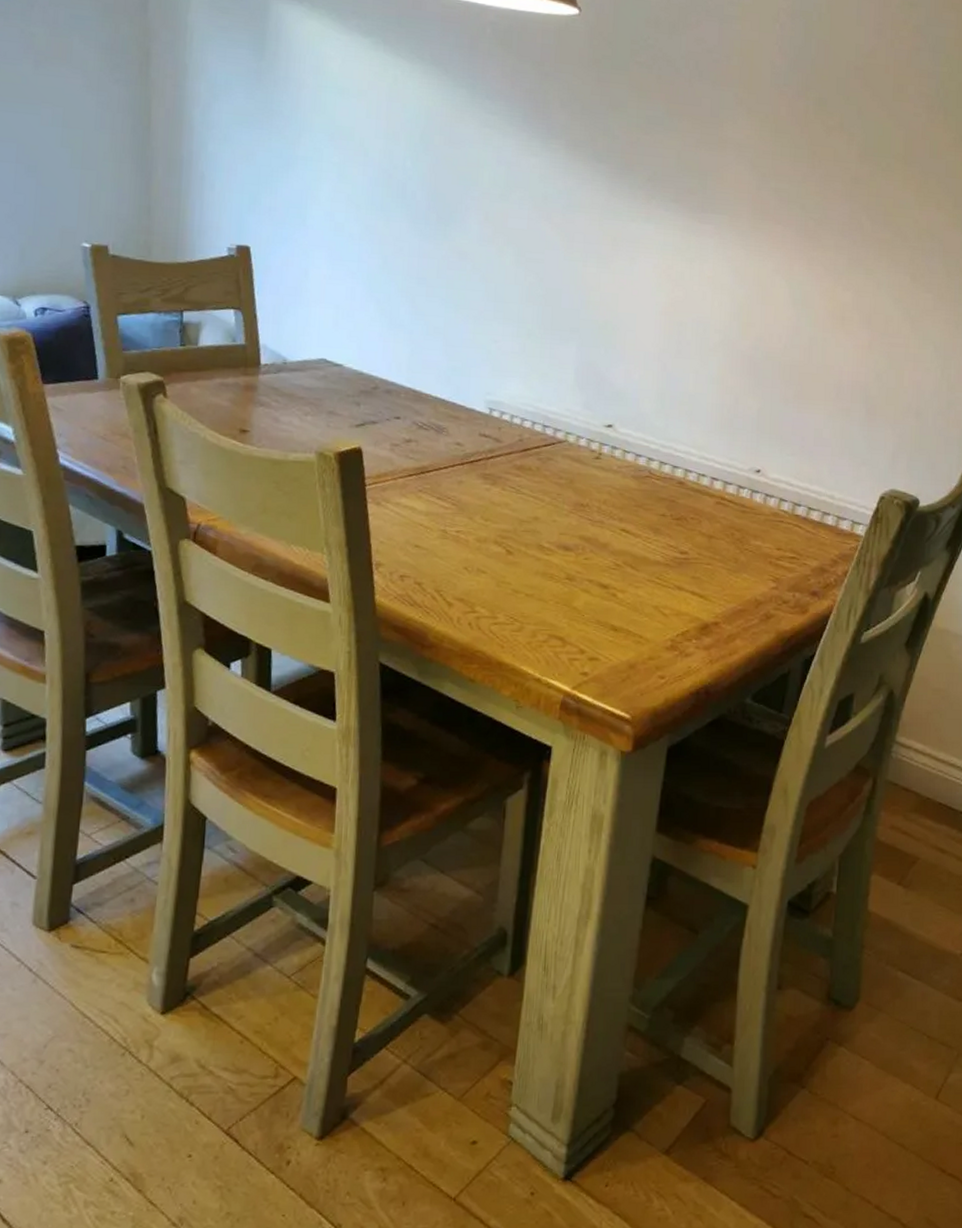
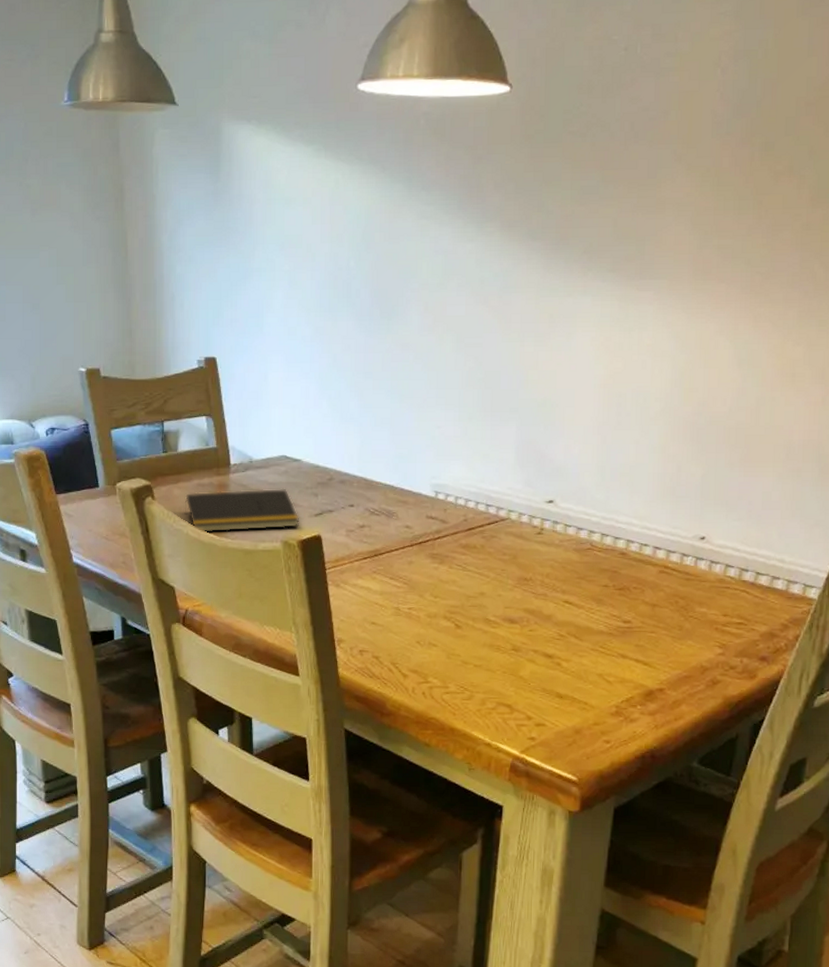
notepad: none [202,392,339,439] -> present [184,488,300,533]

